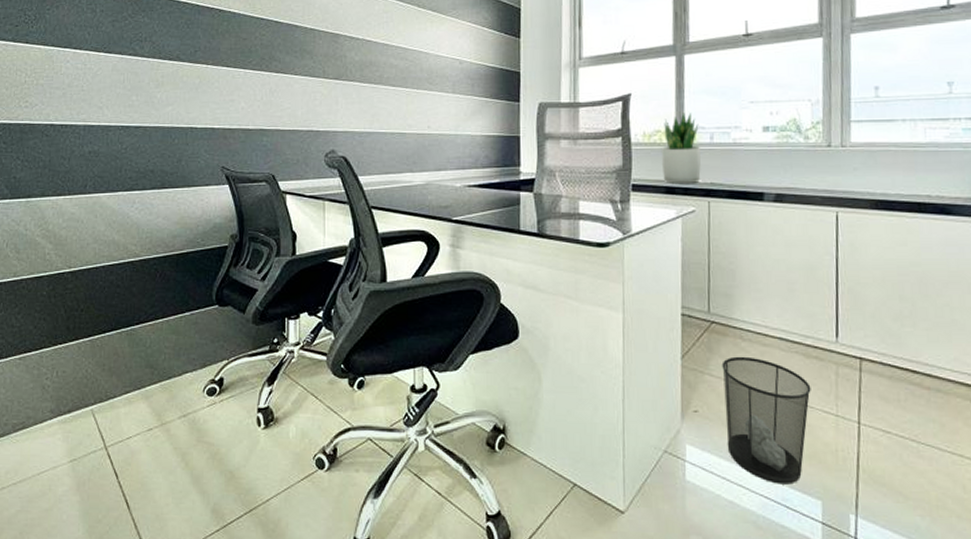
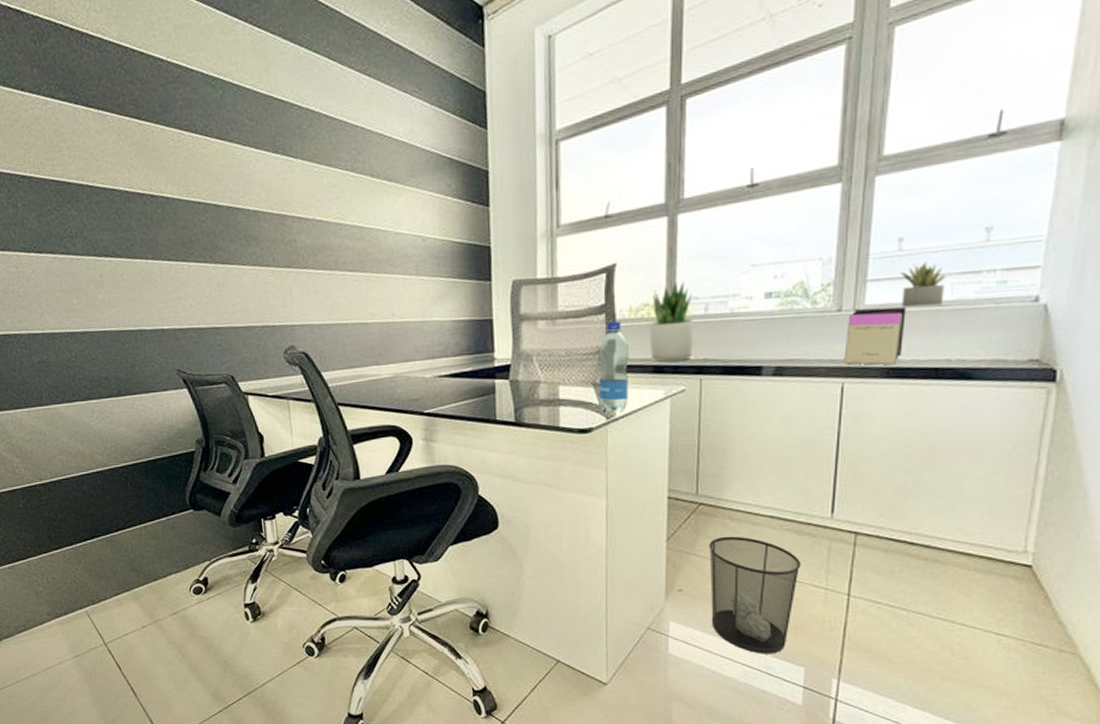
bottle: none [615,144,643,229] -> present [598,321,629,413]
books: none [836,145,888,198] -> present [844,306,906,366]
succulent plant: none [879,108,919,147] -> present [900,261,947,308]

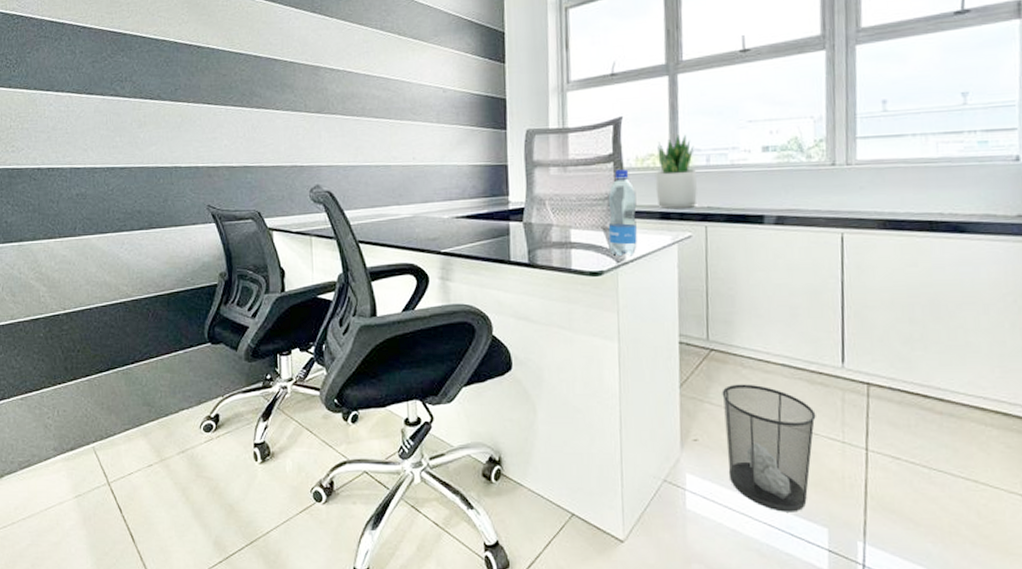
books: present [844,306,906,366] -> none [841,162,897,217]
succulent plant: present [900,261,947,308] -> none [887,121,931,164]

